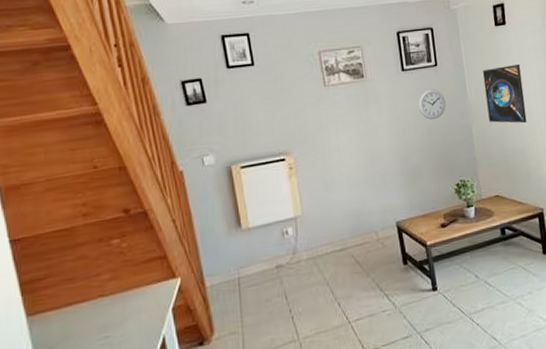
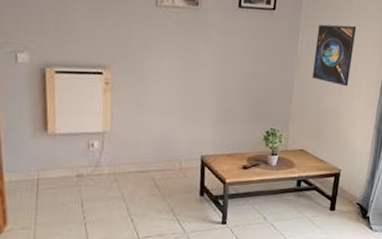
wall clock: present [418,89,446,120] -> none [247,32,275,64]

